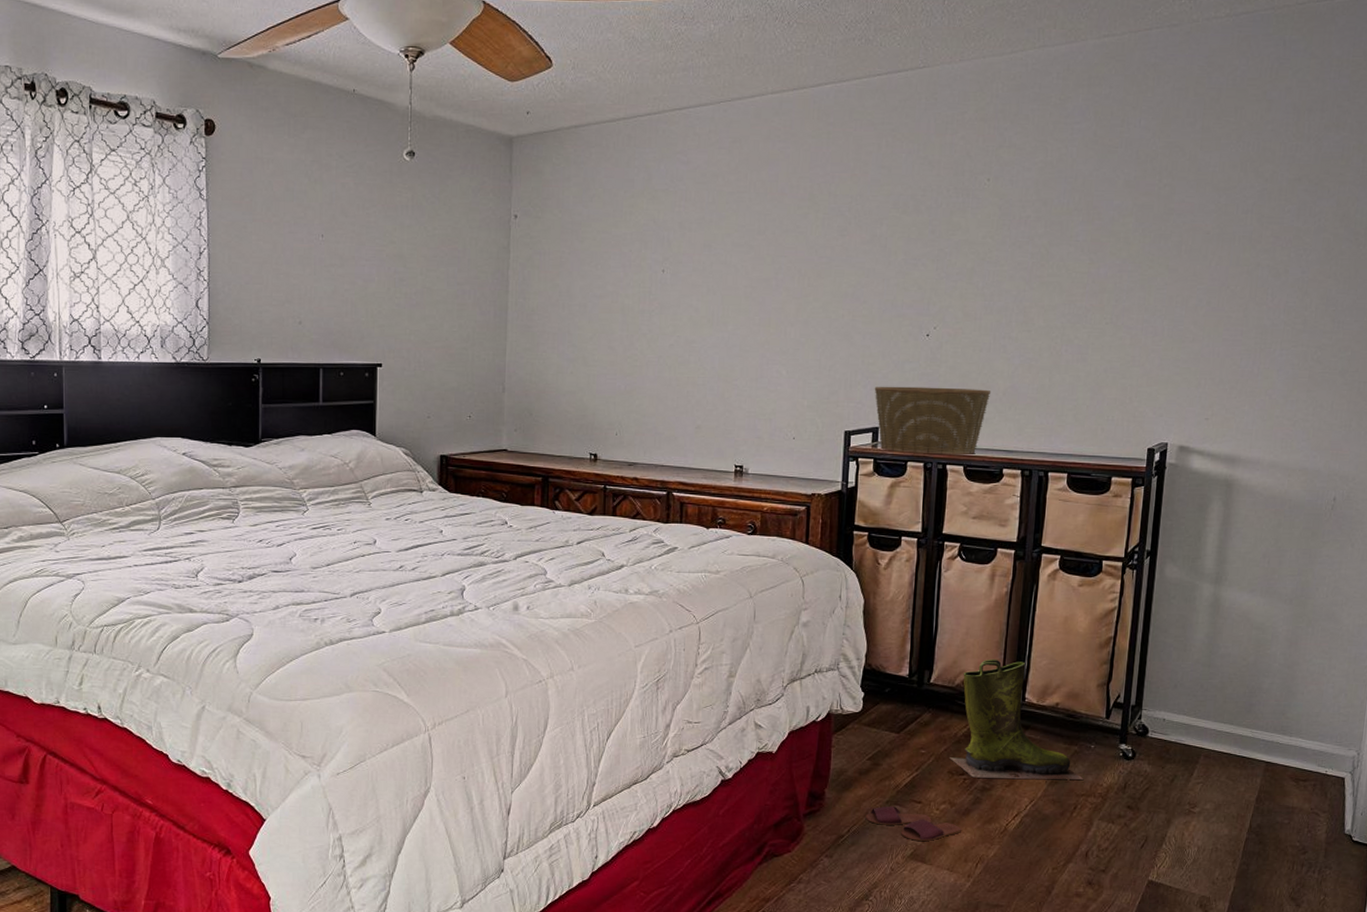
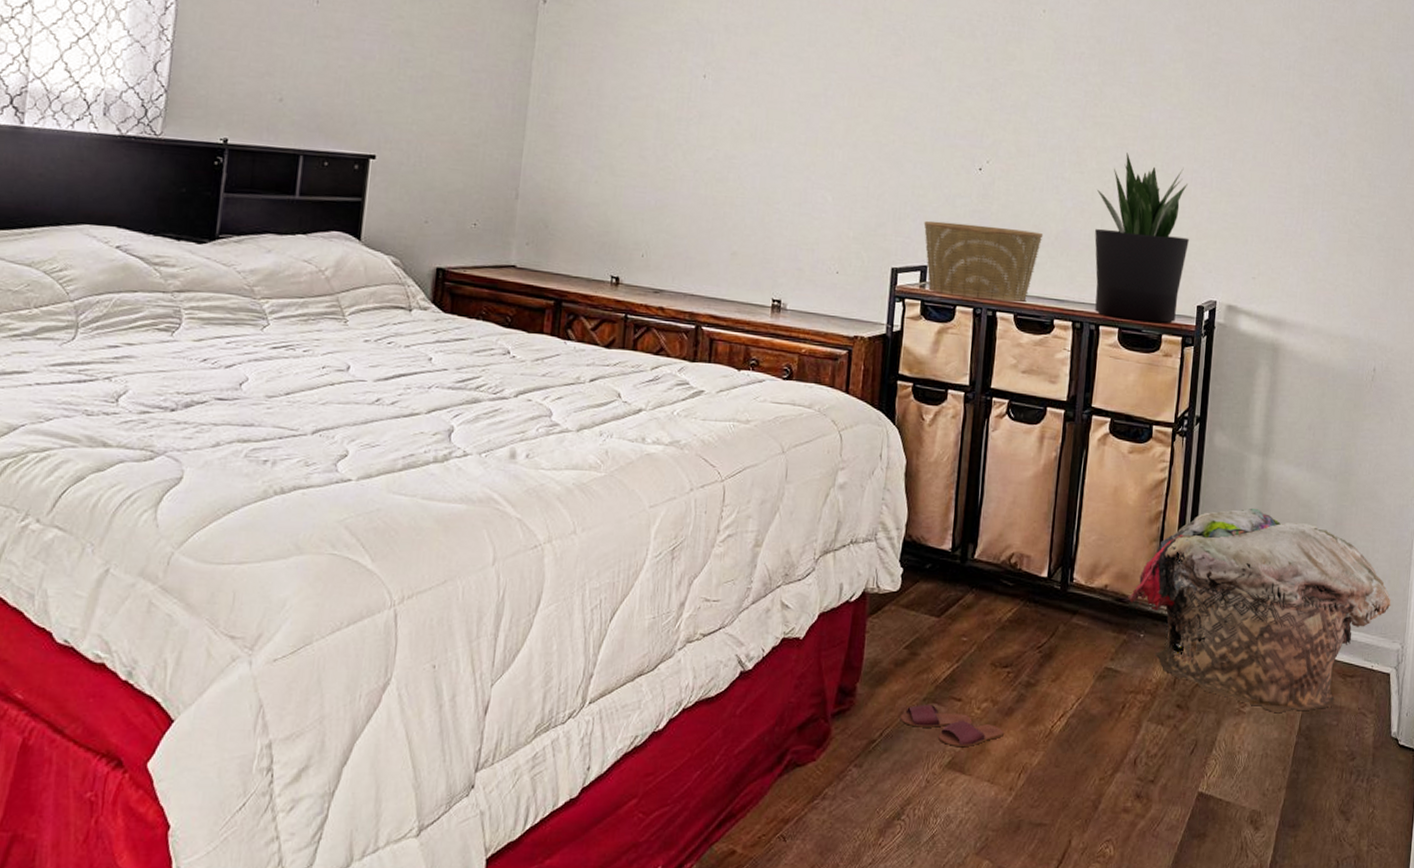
boot: present [949,659,1084,780] -> none [992,532,1133,674]
planter: none [1043,309,1139,467] -> present [1094,153,1189,324]
laundry basket: none [1079,632,1348,813] -> present [1128,509,1391,714]

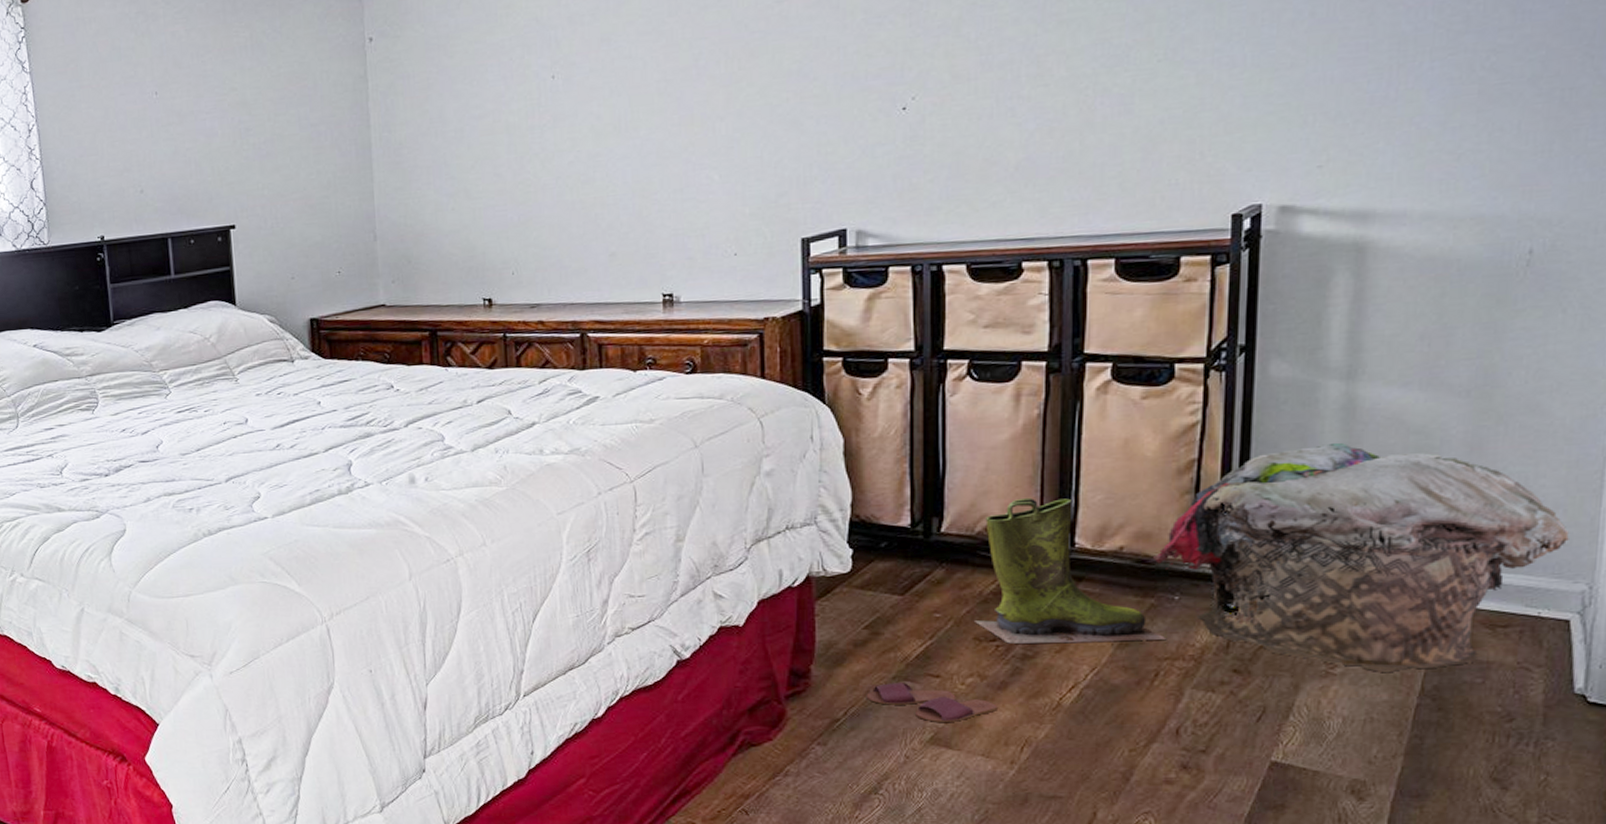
basket: present [923,220,1044,303] -> none [836,166,998,257]
boot: none [992,532,1133,674] -> present [973,497,1167,644]
planter: present [1094,153,1189,324] -> none [1071,48,1214,249]

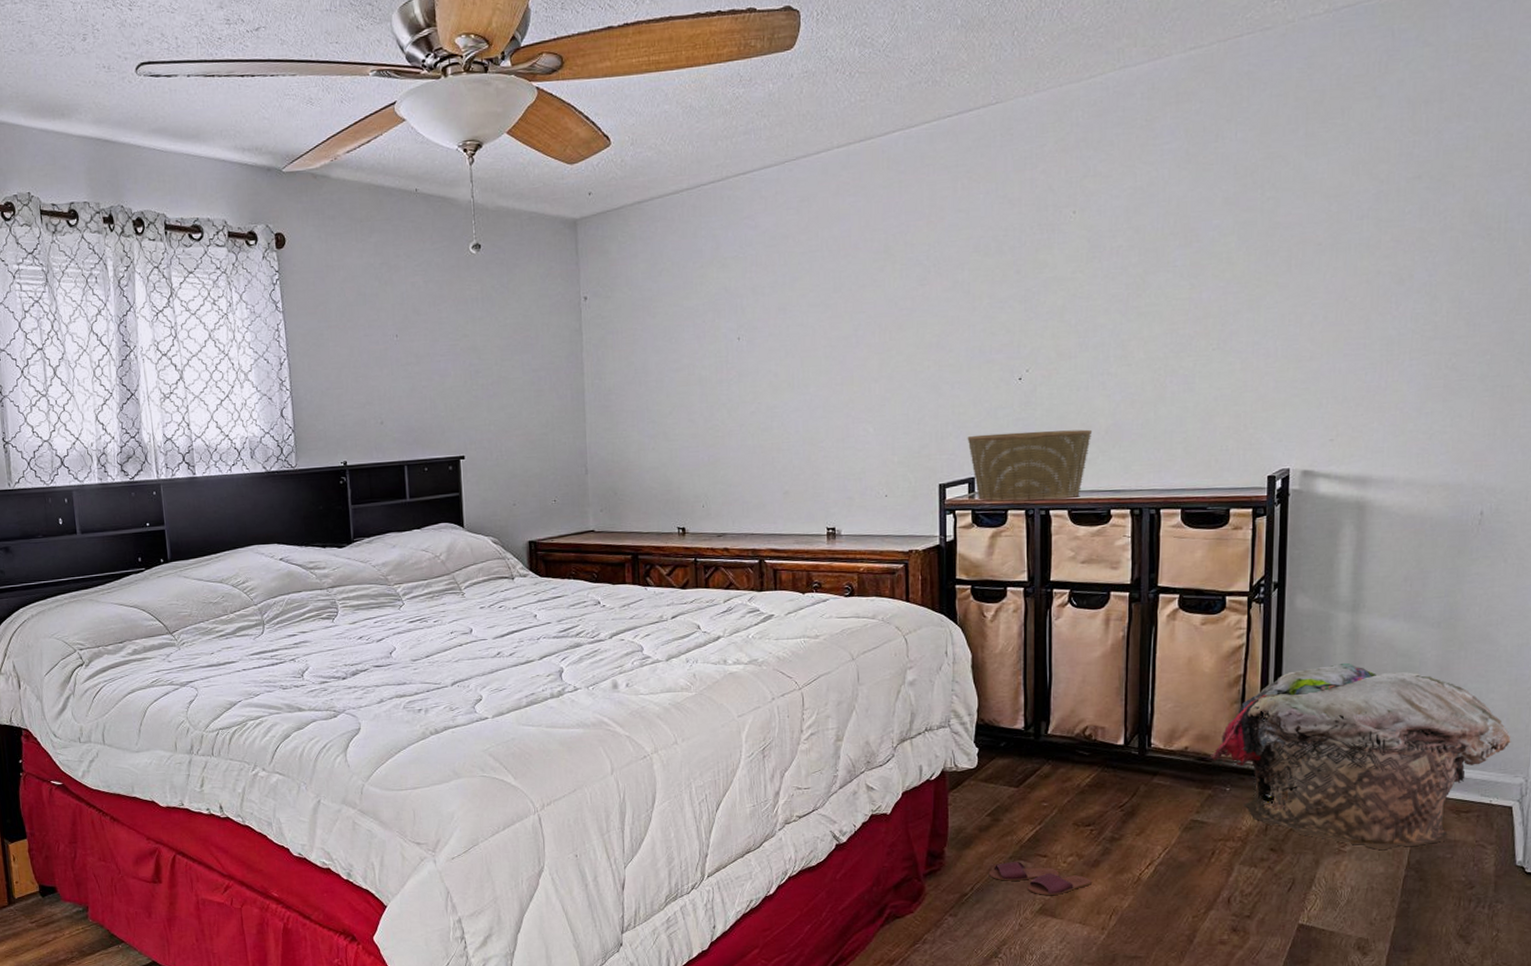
basket: none [836,166,998,257] -> present [967,429,1093,502]
boot: present [973,497,1167,644] -> none [1073,705,1221,828]

